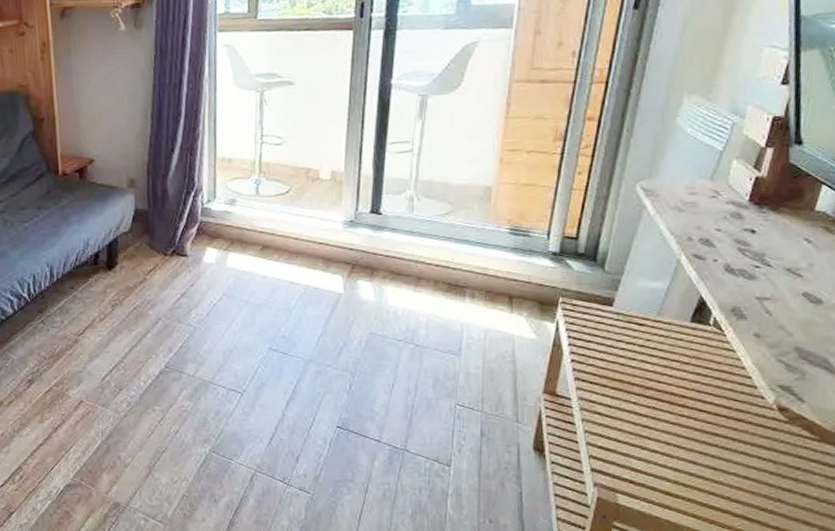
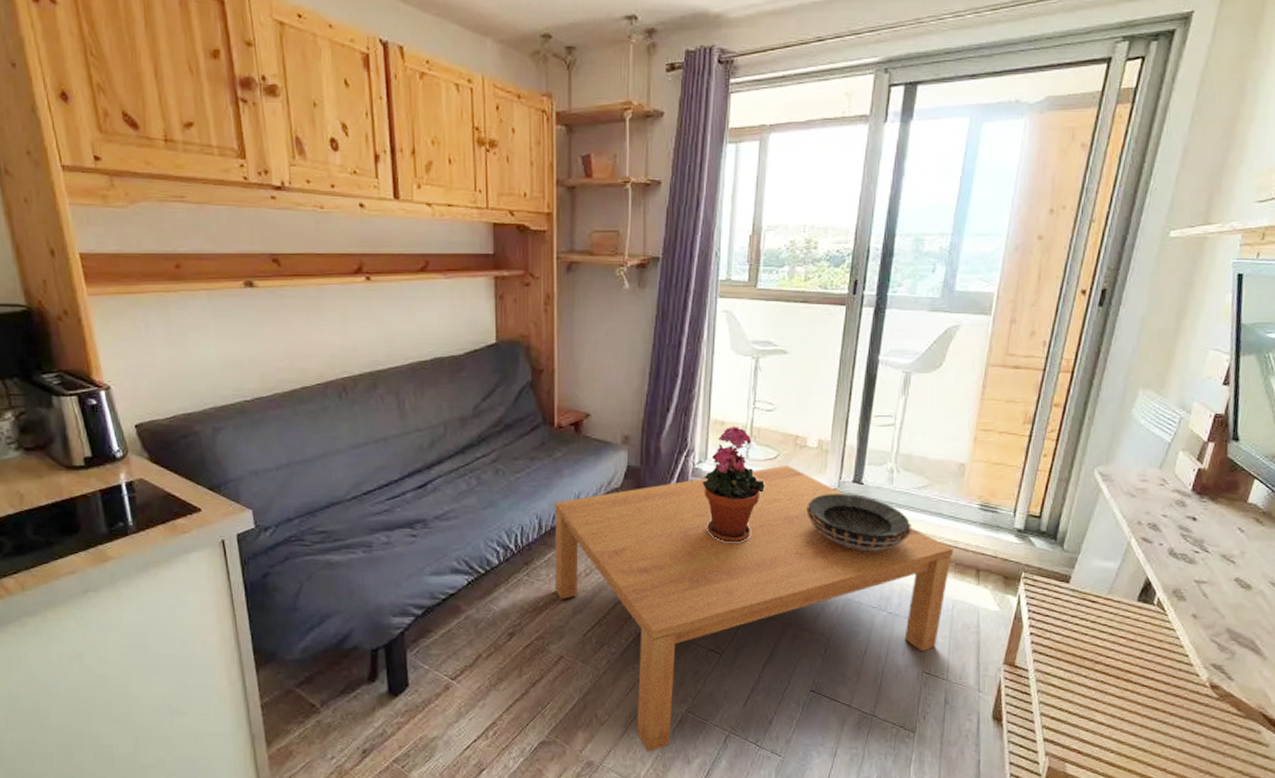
coffee table: none [64,199,484,493] -> present [554,464,954,753]
potted plant: none [212,162,278,281] -> present [702,425,765,543]
decorative bowl: none [323,225,436,282] -> present [806,494,912,550]

